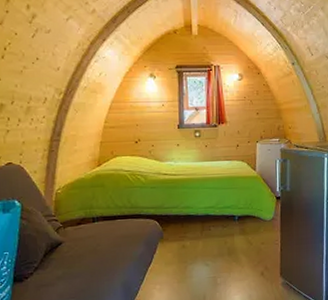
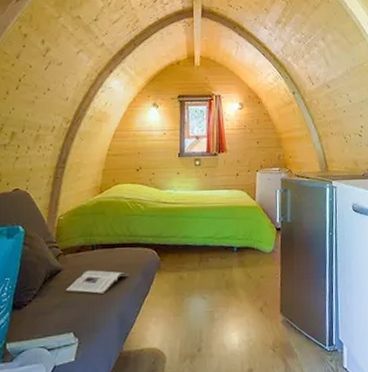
magazine: none [68,241,132,265] -> present [66,270,129,294]

